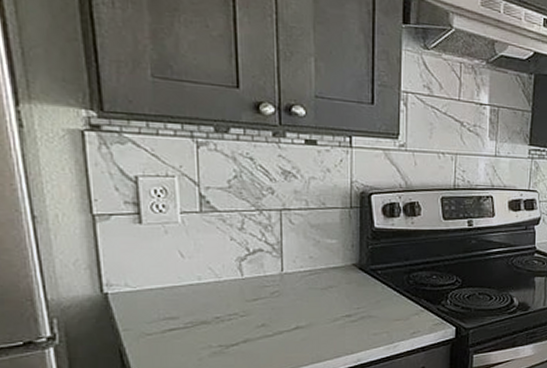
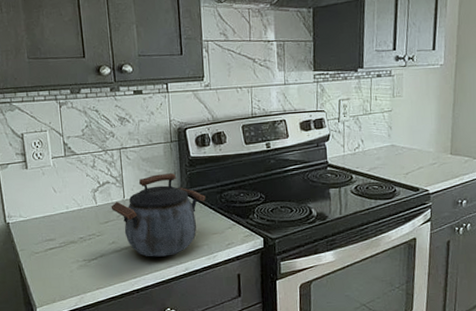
kettle: none [263,244,389,345] -> present [111,172,206,257]

